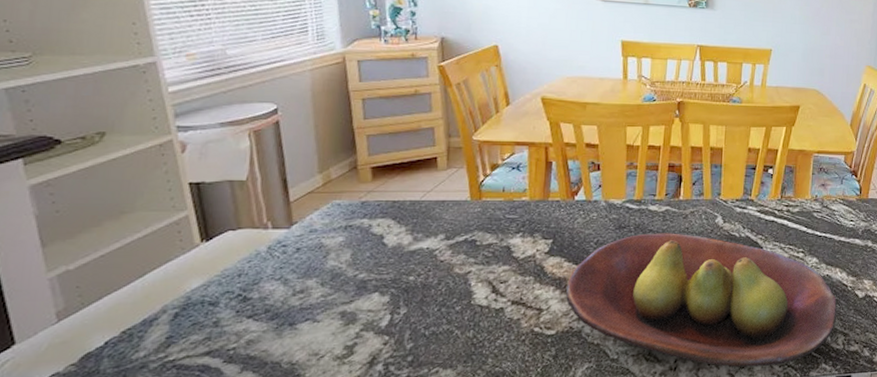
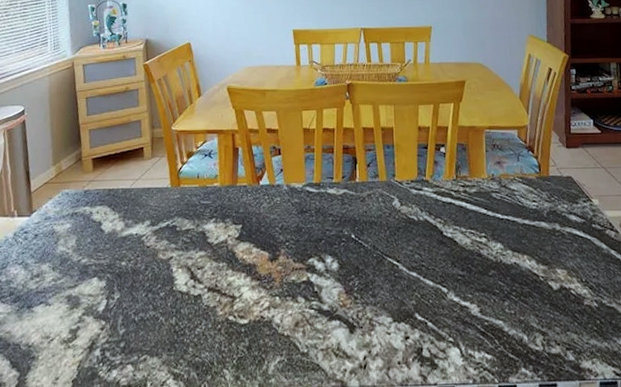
fruit bowl: present [566,233,837,368] -> none [256,217,531,368]

